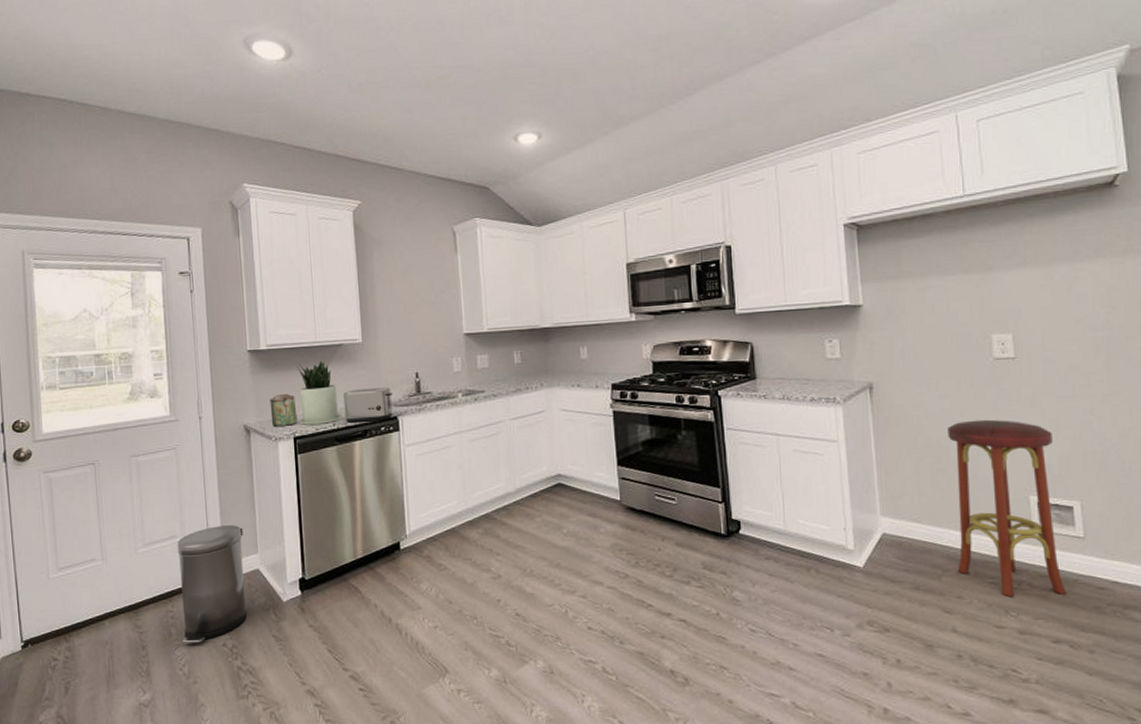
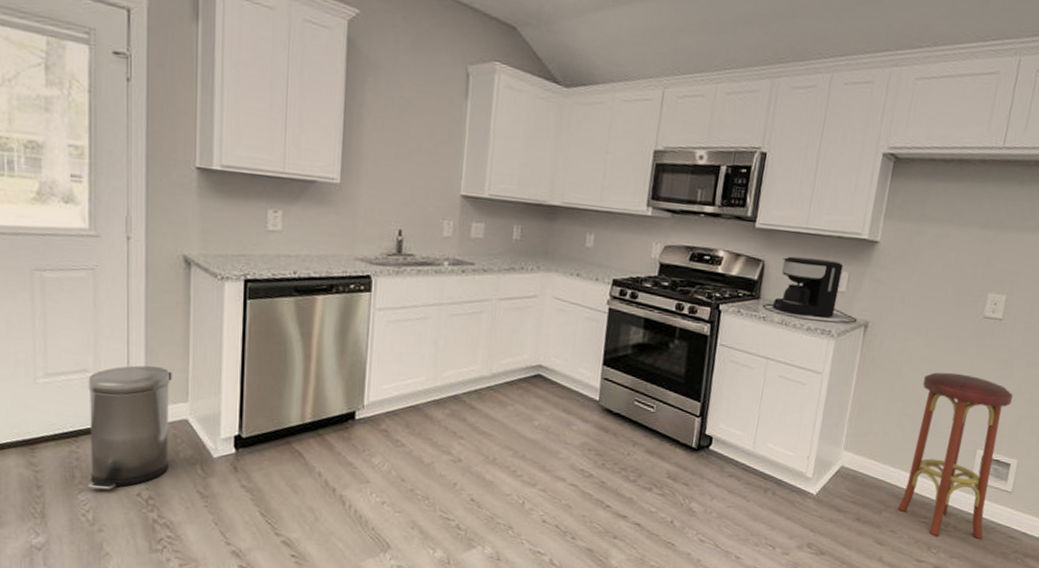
canister: present [269,393,298,428] -> none [218,226,252,266]
planter: present [297,361,342,425] -> none [253,195,306,270]
toaster: present [343,386,393,423] -> none [309,236,369,278]
coffee maker: none [761,331,860,392] -> present [763,256,858,324]

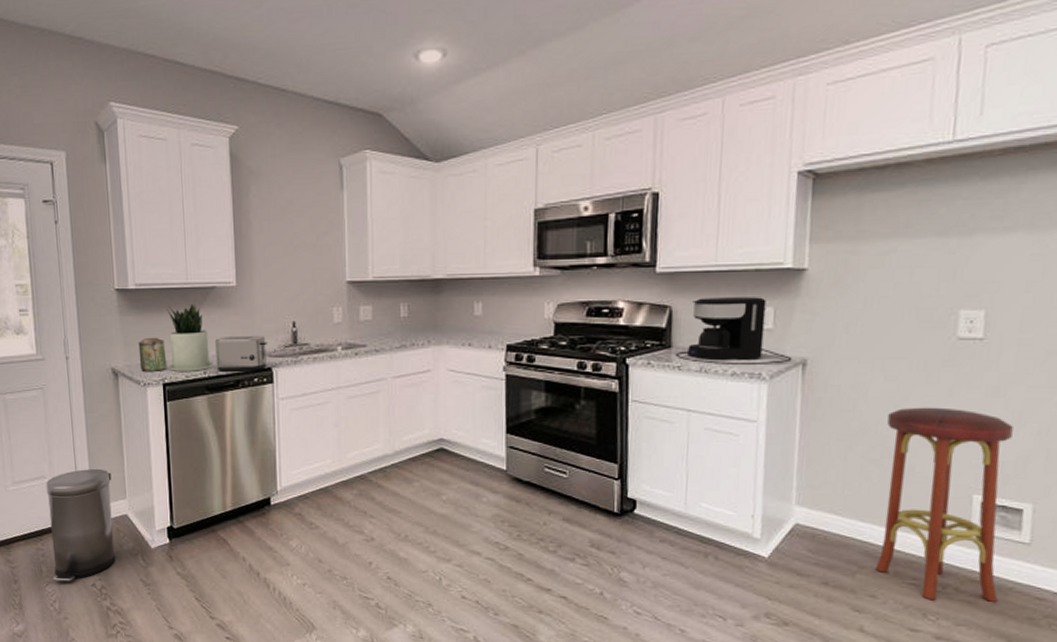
canister: none [218,226,252,266] -> present [138,337,167,373]
planter: none [253,195,306,270] -> present [166,304,214,371]
toaster: none [309,236,369,278] -> present [215,335,267,371]

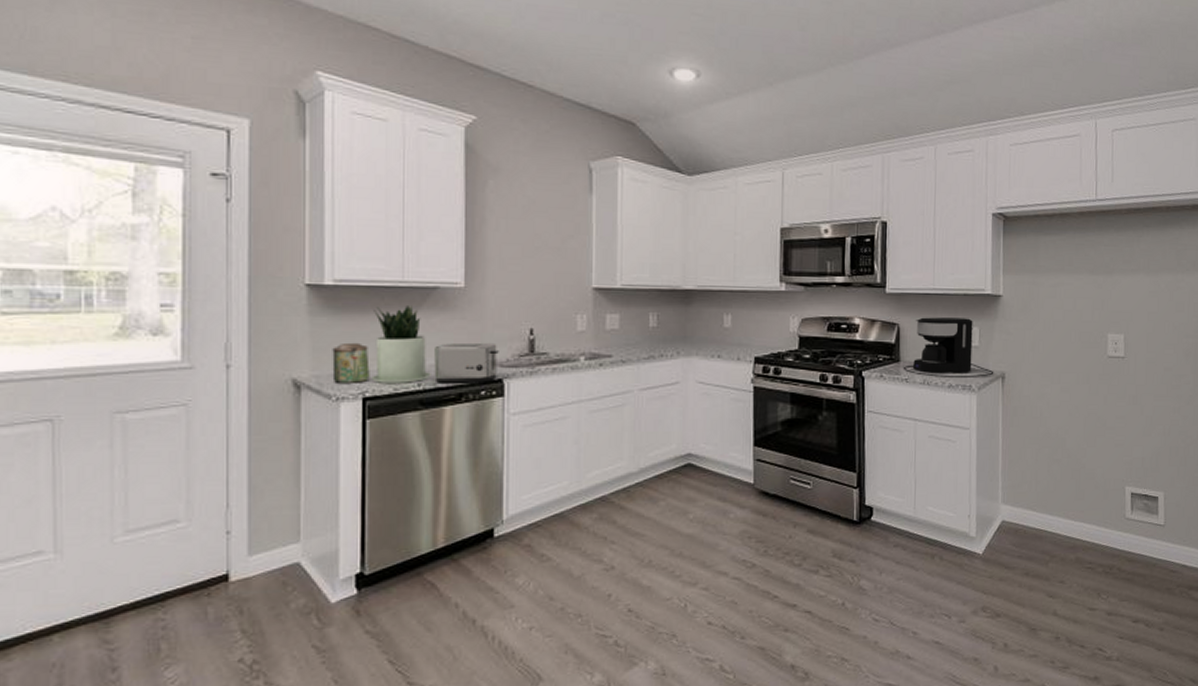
pedal bin: present [46,469,115,582] -> none [177,506,281,663]
bar stool: present [875,407,1014,602] -> none [1062,413,1148,581]

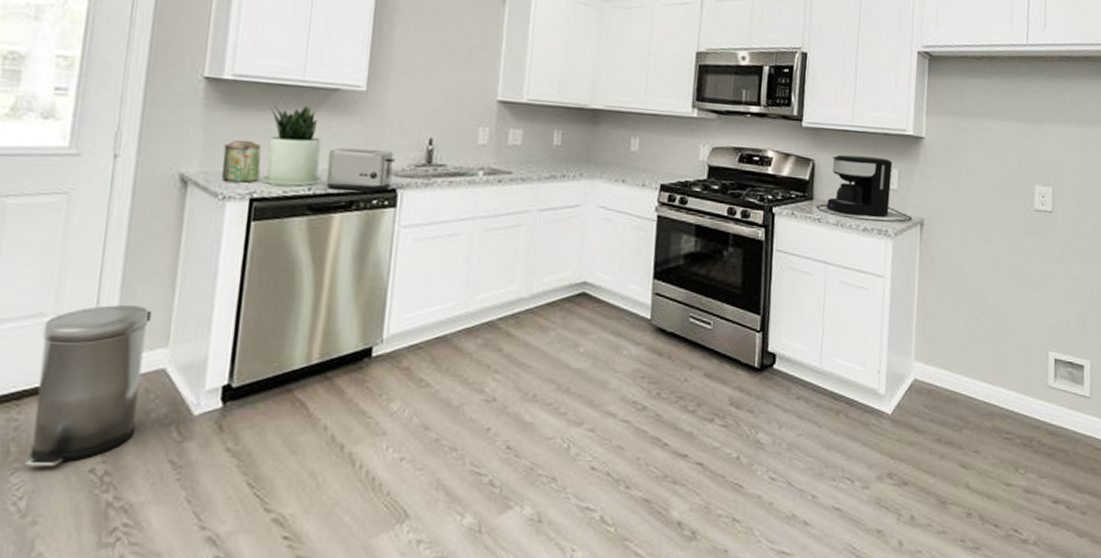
pedal bin: none [177,506,281,663] -> present [25,305,152,468]

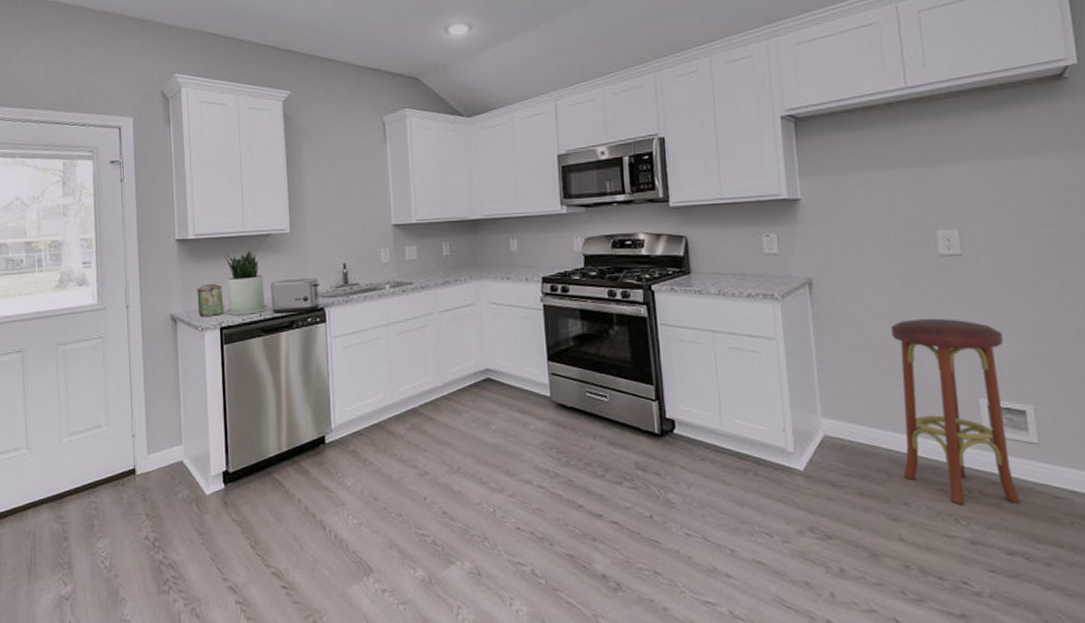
pedal bin: present [25,305,152,468] -> none [101,416,169,536]
coffee maker: present [817,154,913,223] -> none [696,225,799,288]
bar stool: none [977,269,1075,454] -> present [891,318,1021,505]

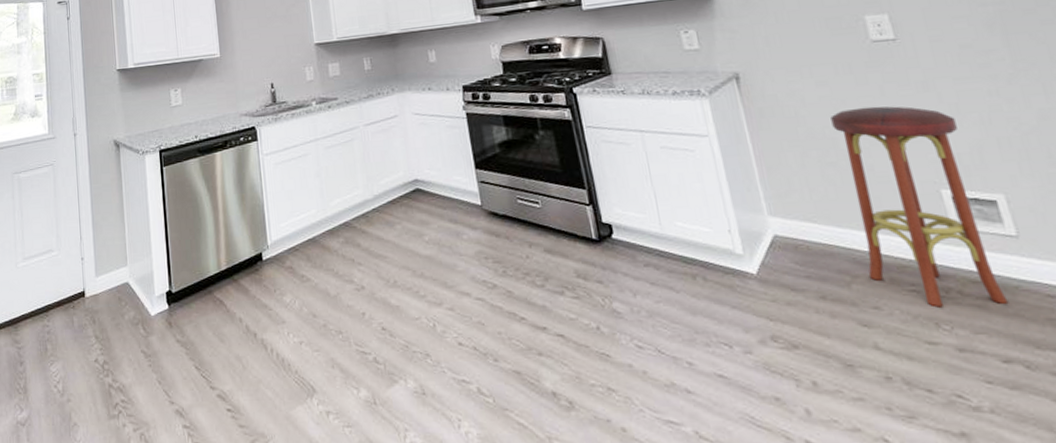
canister: present [197,283,224,317] -> none [137,108,163,141]
planter: present [224,251,269,315] -> none [161,76,204,138]
toaster: present [270,277,320,313] -> none [204,98,251,134]

